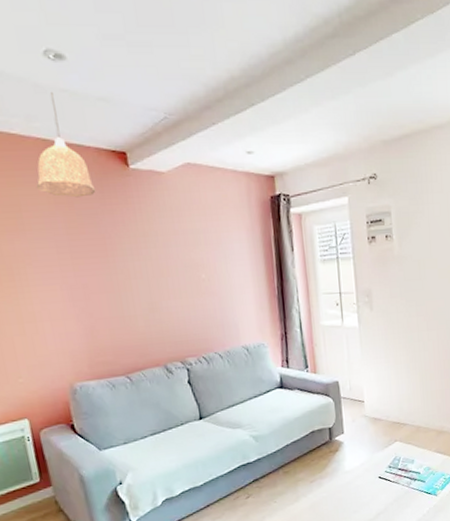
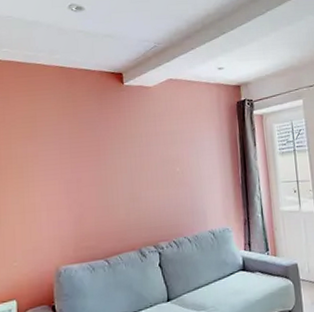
pendant lamp: present [36,91,96,198] -> none [50,32,96,109]

